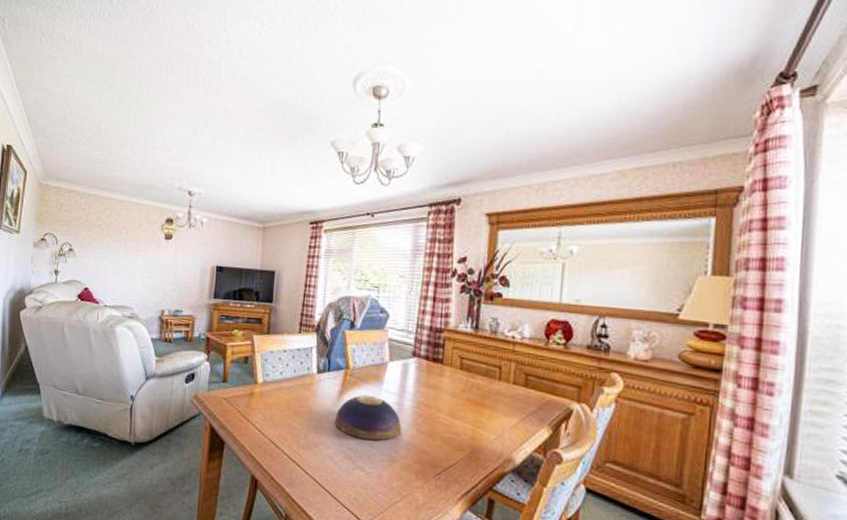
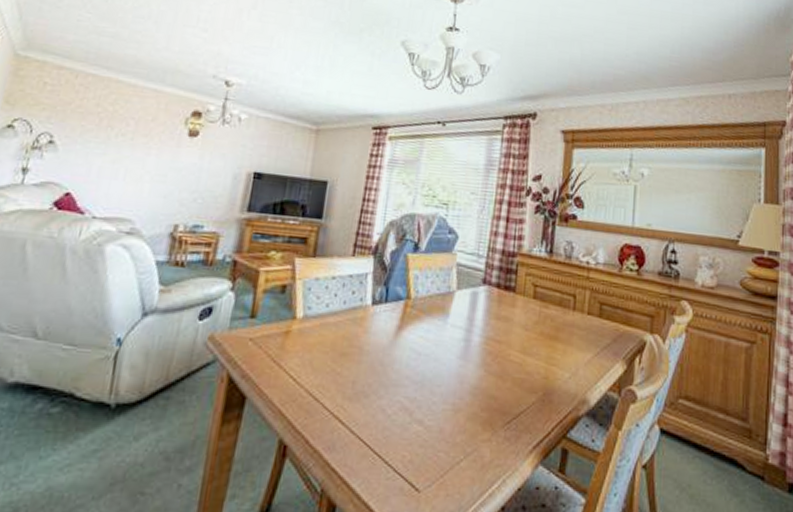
decorative bowl: present [334,394,402,441] -> none [389,329,468,386]

